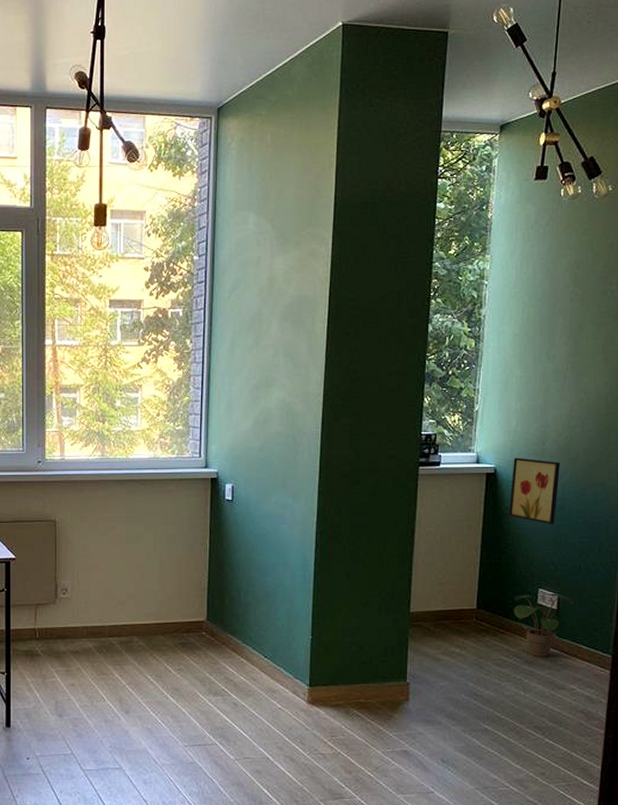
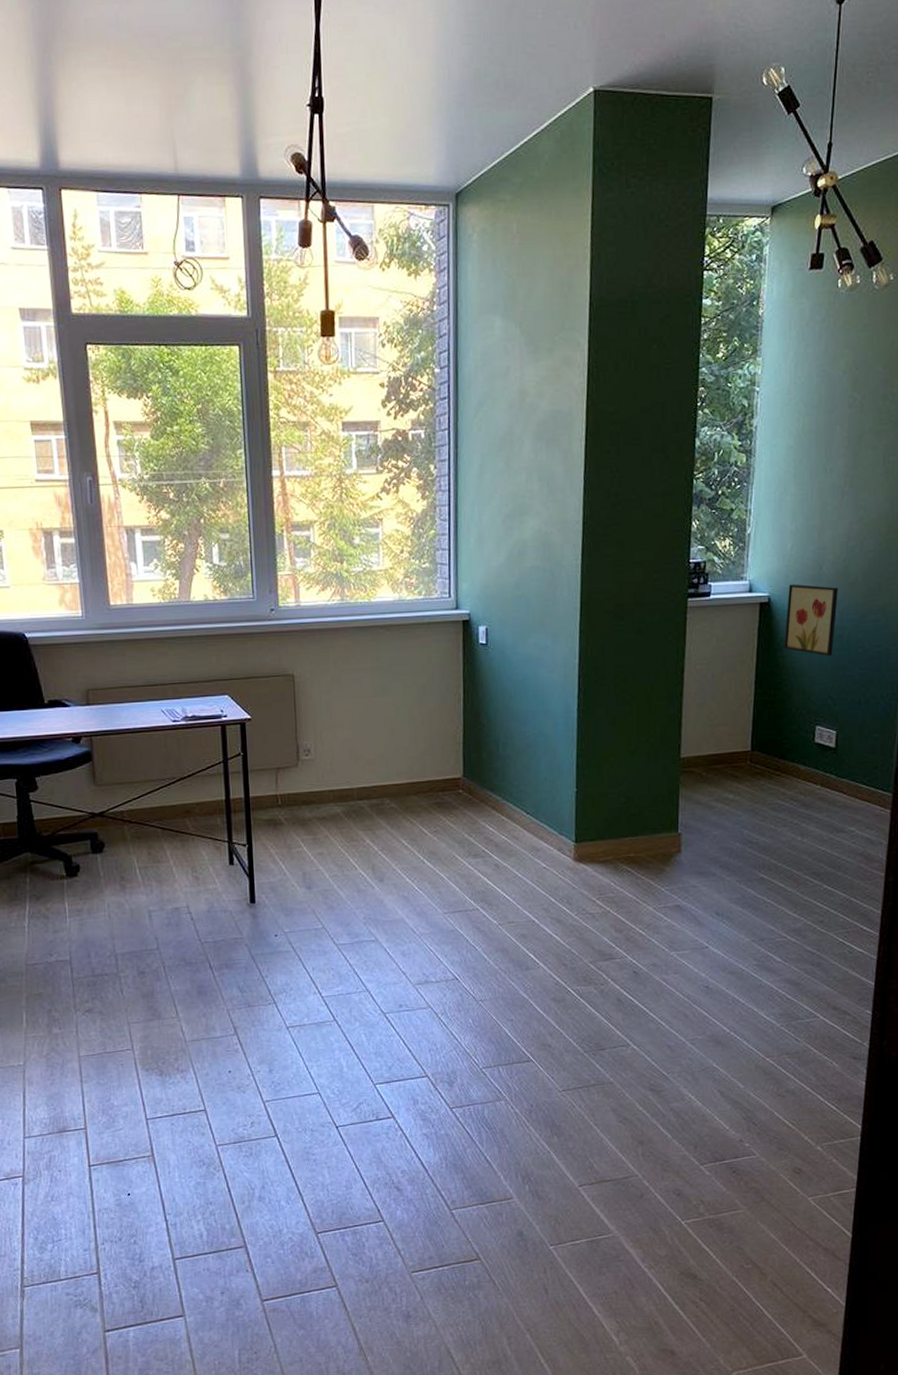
potted plant: present [513,593,574,658] -> none [789,730,853,800]

